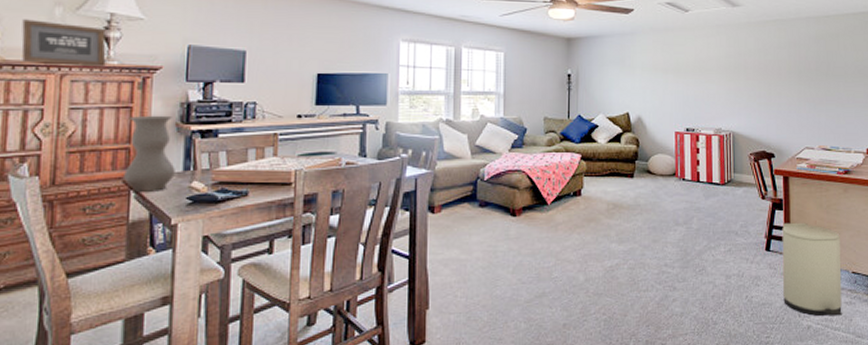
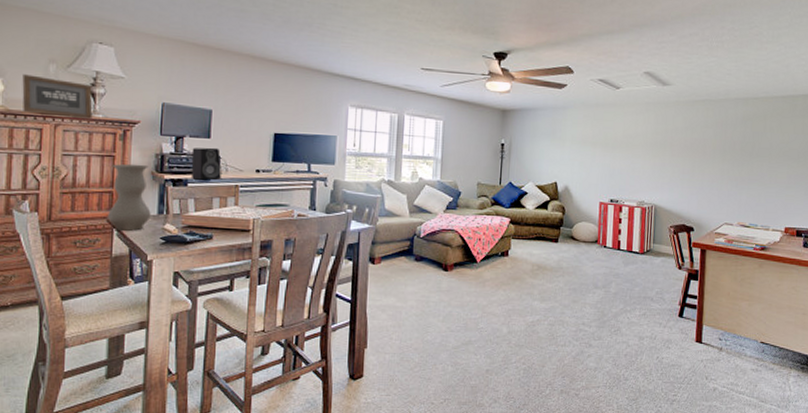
speaker: none [223,92,257,130] -> present [191,147,221,181]
pedal bin: present [782,222,843,316] -> none [692,292,752,381]

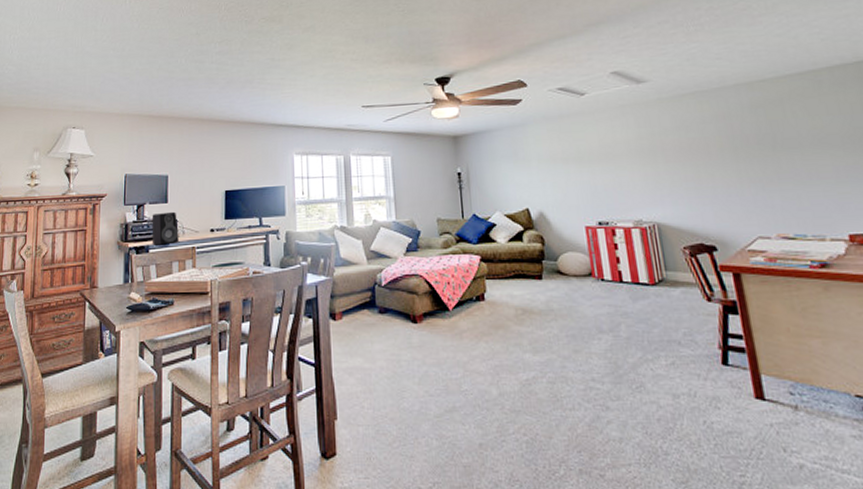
picture frame: present [22,74,93,120] -> none [12,164,68,199]
vase: present [108,164,151,232] -> none [81,235,118,304]

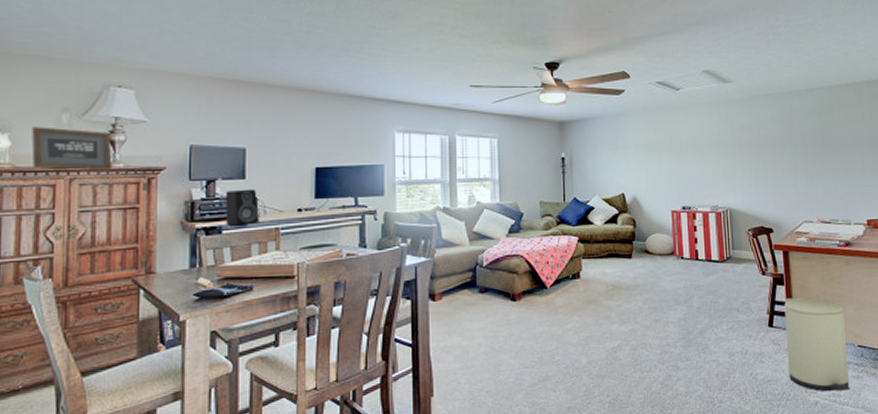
picture frame: none [12,164,68,199] -> present [31,127,112,171]
pedal bin: none [741,329,851,454] -> present [784,296,851,391]

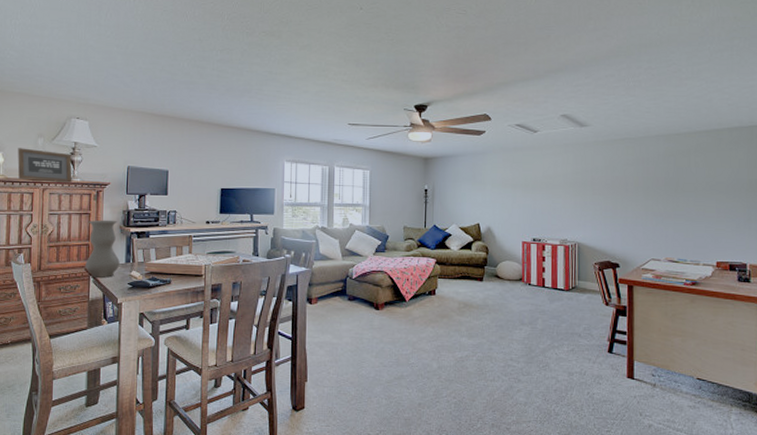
vase: none [133,214,182,292] -> present [85,220,120,279]
speaker: present [225,188,259,226] -> none [152,203,177,232]
pedal bin: present [784,296,851,391] -> none [624,328,686,418]

